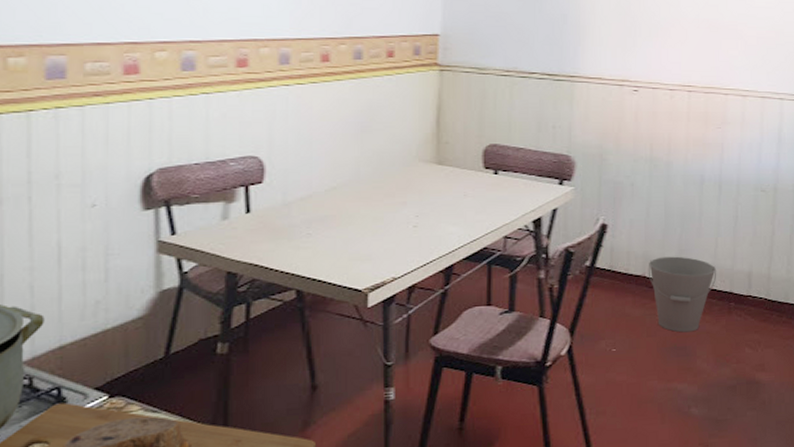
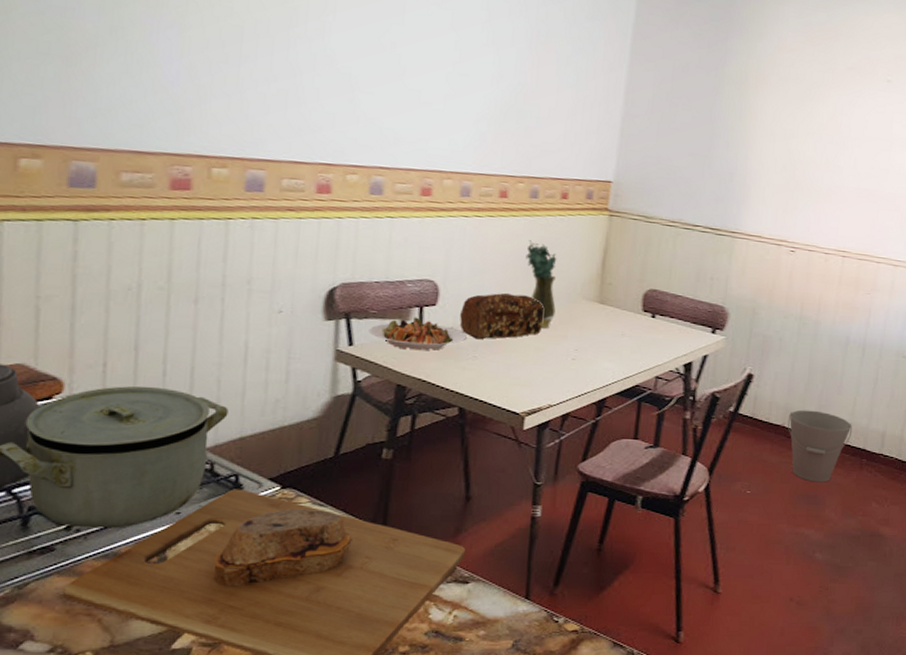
salad: none [191,197,299,234] -> present [368,317,467,351]
bread loaf: none [289,162,379,214] -> present [459,293,544,339]
vase: none [355,104,391,196] -> present [526,240,557,328]

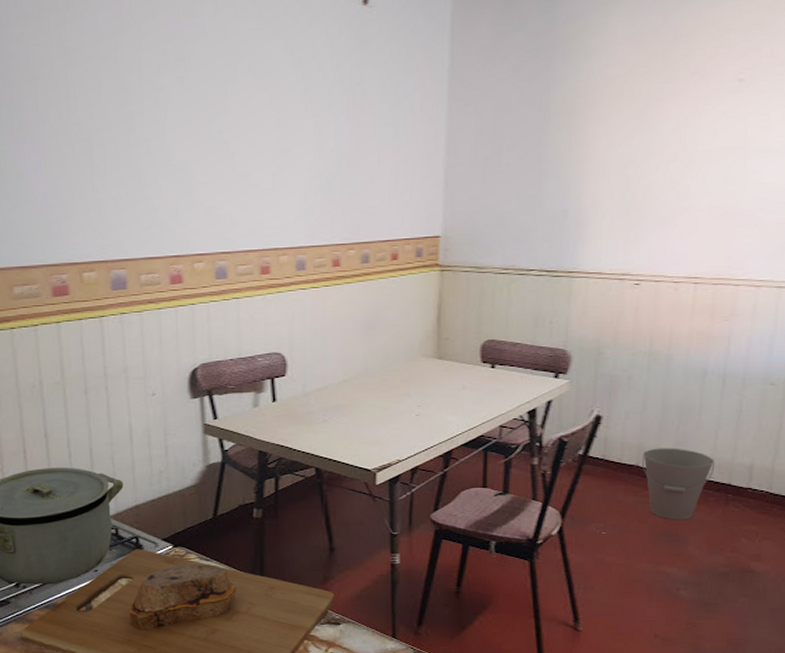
salad: present [368,317,467,351] -> none [229,388,316,419]
bread loaf: present [459,293,544,339] -> none [308,357,385,403]
vase: present [526,240,557,328] -> none [363,304,396,388]

